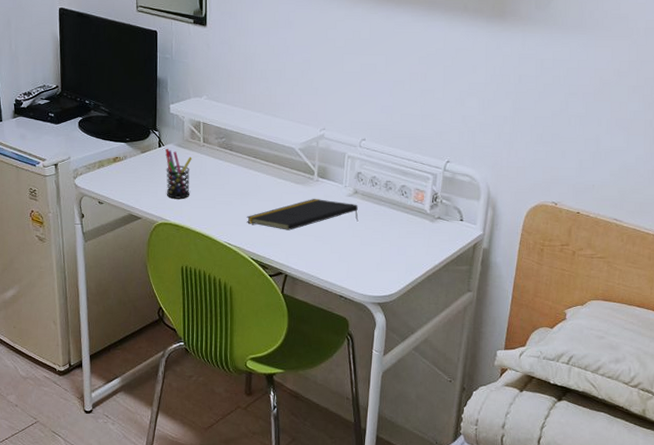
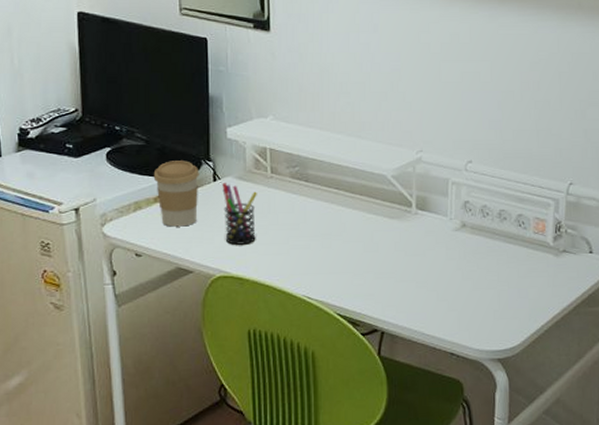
coffee cup: none [113,129,148,182] -> present [153,160,199,227]
notepad: present [246,199,359,230] -> none [329,236,469,277]

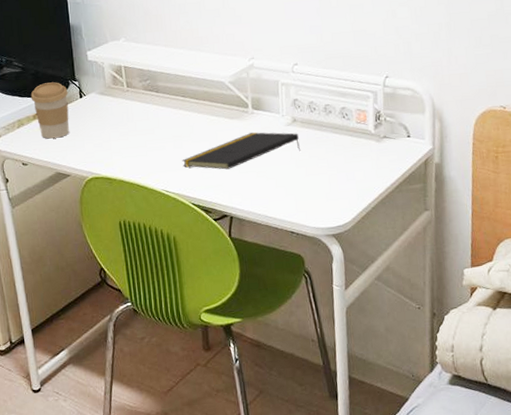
pen holder: present [222,183,257,245] -> none [87,98,119,151]
notepad: none [329,236,469,277] -> present [182,132,301,170]

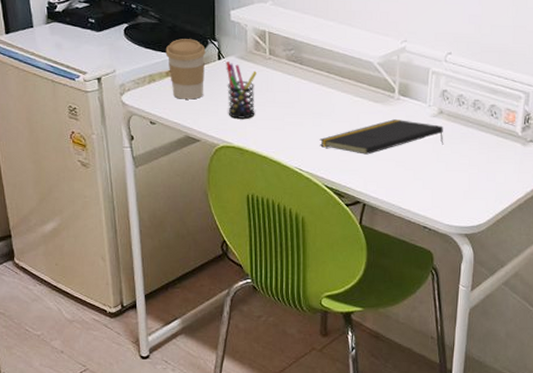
pen holder: none [87,98,119,151] -> present [226,62,257,119]

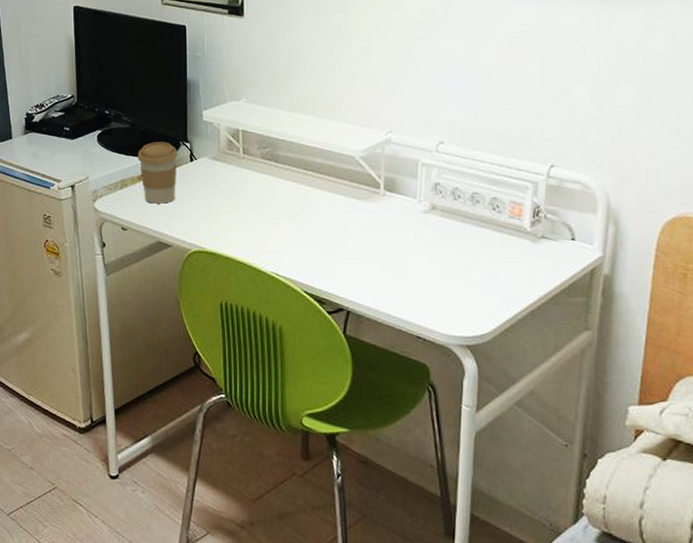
pen holder: present [226,62,257,119] -> none [198,163,230,222]
notepad: present [319,119,444,155] -> none [297,217,438,257]

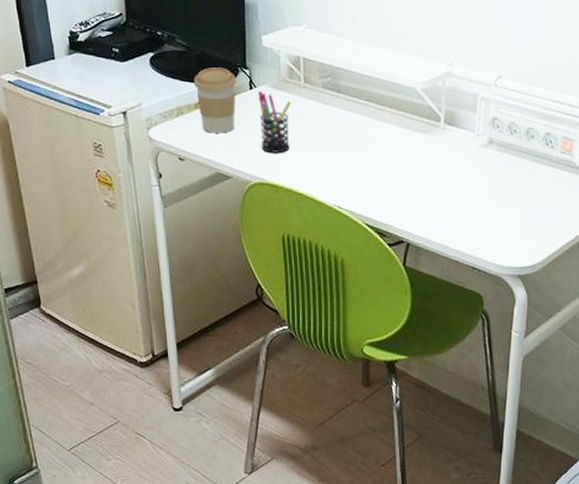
pen holder: none [198,163,230,222] -> present [258,91,291,153]

